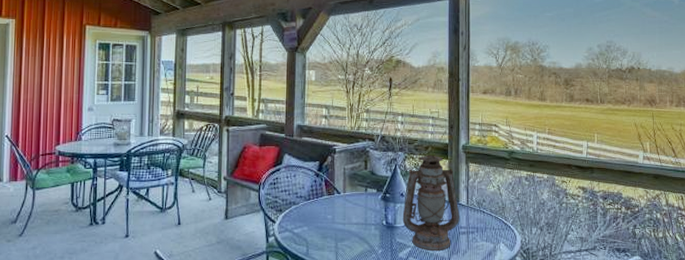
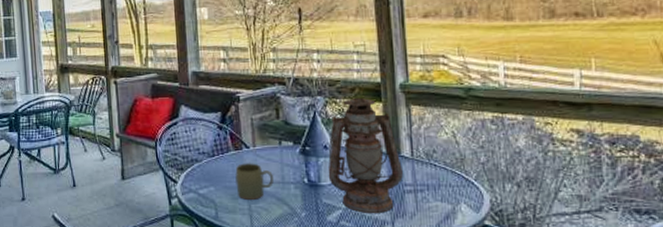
mug: none [326,207,358,238] -> present [235,163,273,200]

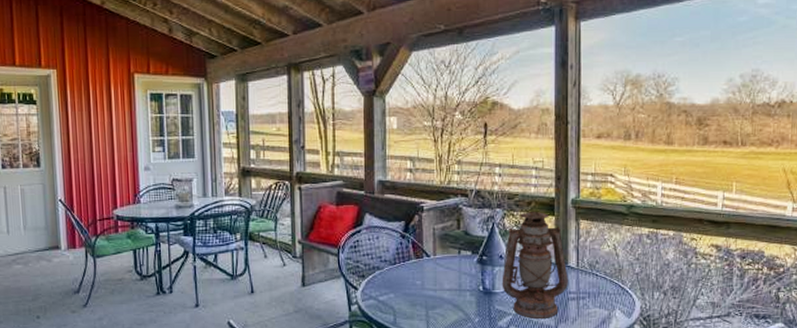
mug: present [235,163,273,200] -> none [415,271,451,306]

